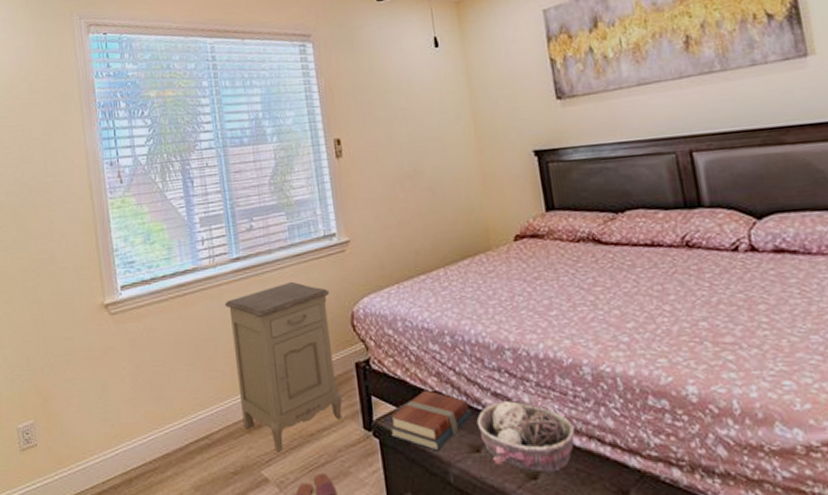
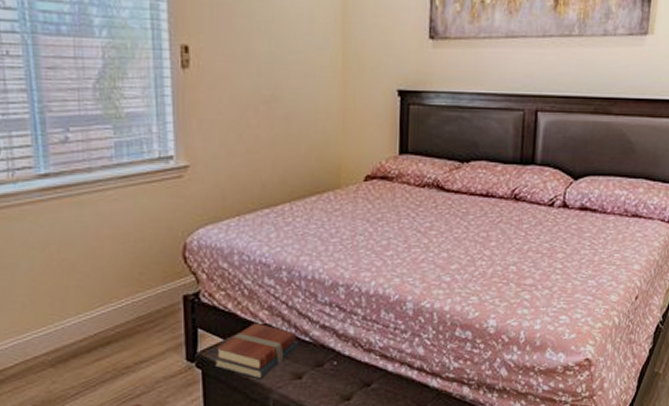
nightstand: present [224,281,342,453] -> none [26,206,165,386]
decorative basket: present [476,401,575,472] -> none [302,333,390,394]

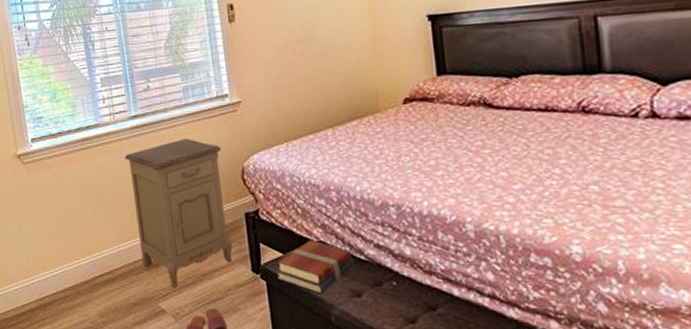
nightstand: none [26,206,165,386] -> present [124,138,233,288]

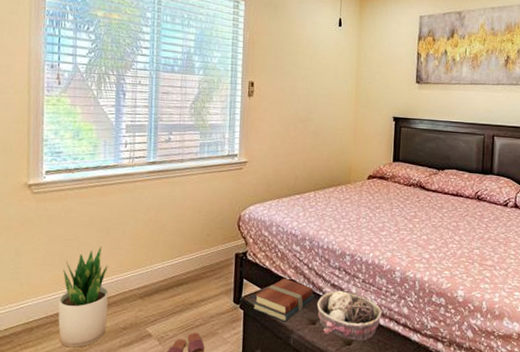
planter: none [65,215,117,325] -> present [58,247,109,348]
nightstand: present [124,138,233,288] -> none [137,186,225,315]
decorative basket: none [359,253,455,318] -> present [317,291,382,341]

